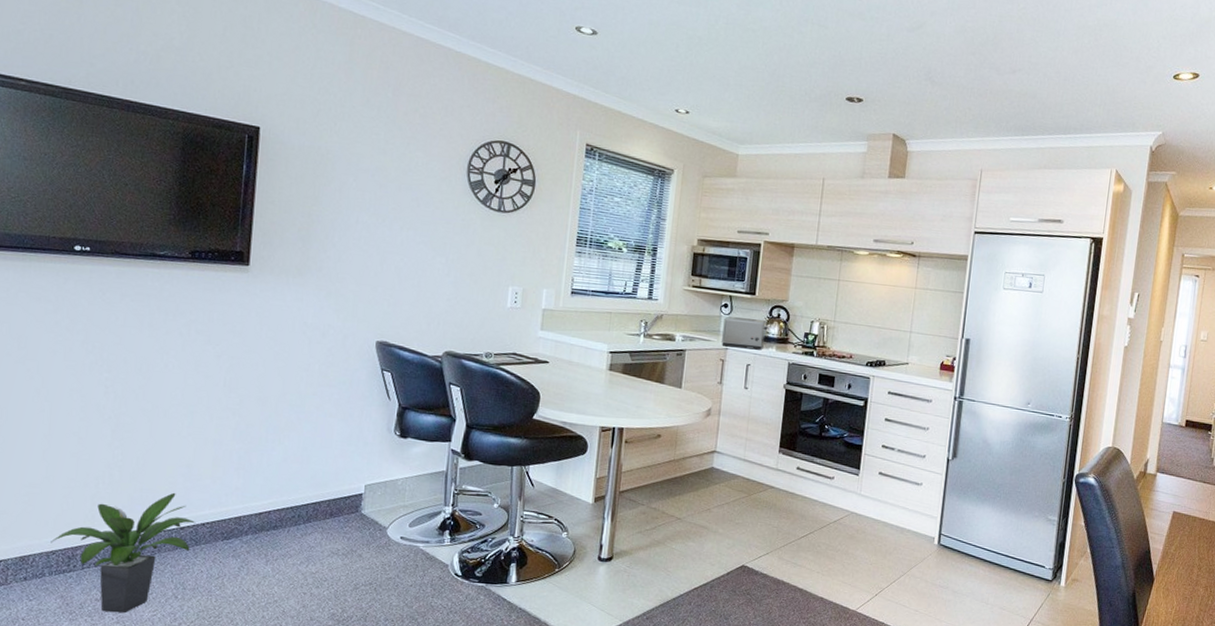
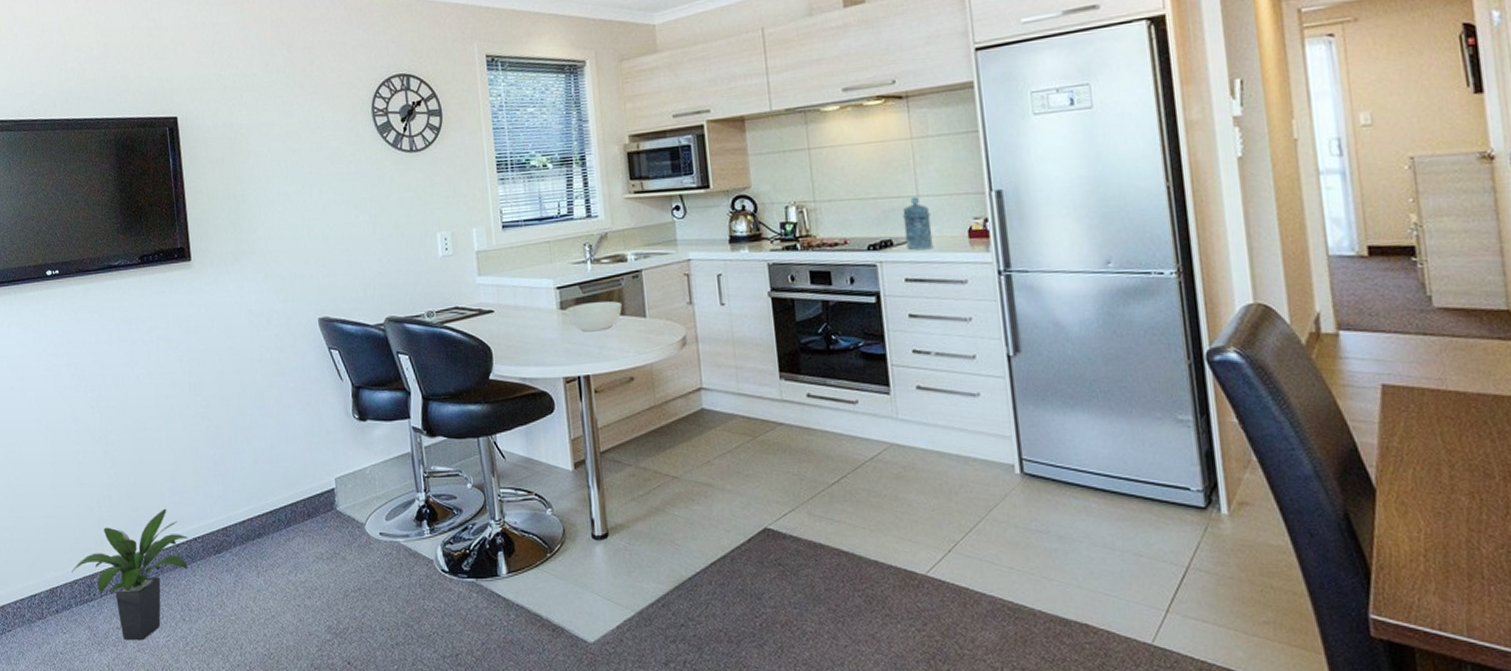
bowl: none [613,368,663,394] -> present [566,301,622,332]
toaster: present [722,316,768,350] -> none [679,217,734,258]
canister: none [894,332,917,373] -> present [902,197,934,251]

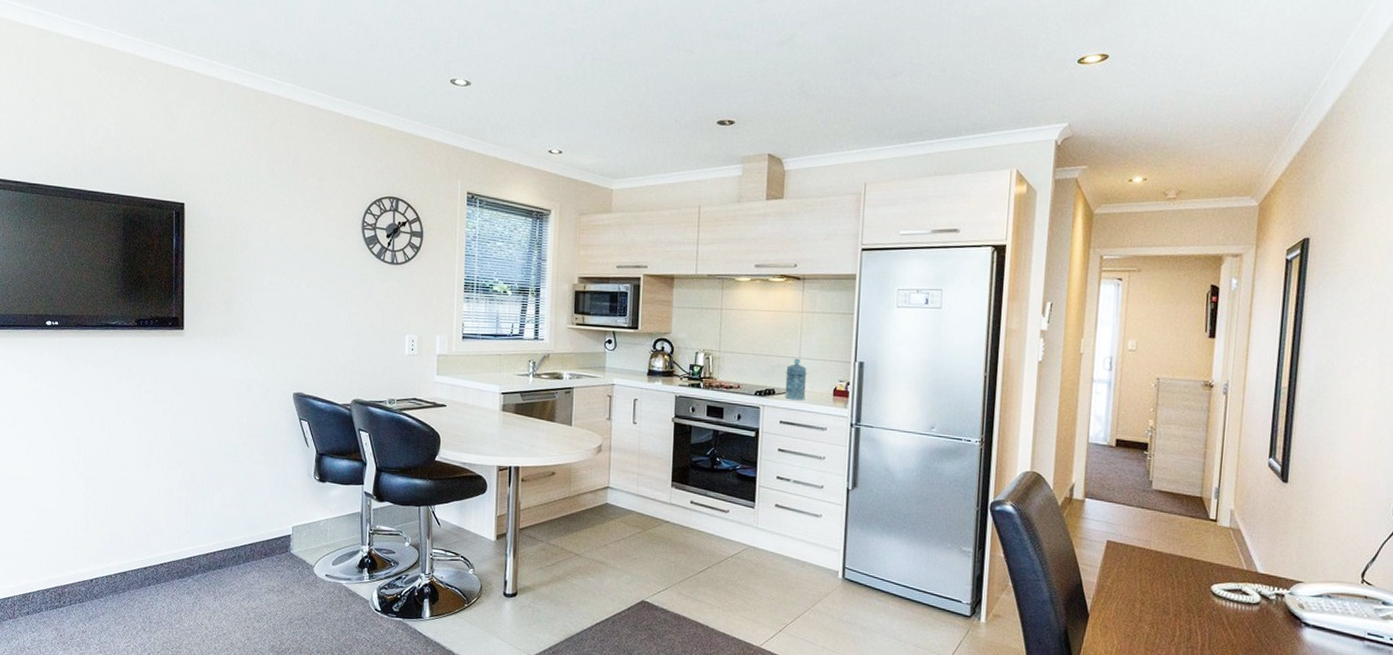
potted plant: present [72,508,189,641] -> none [45,536,156,643]
bowl: present [566,301,622,332] -> none [506,408,553,433]

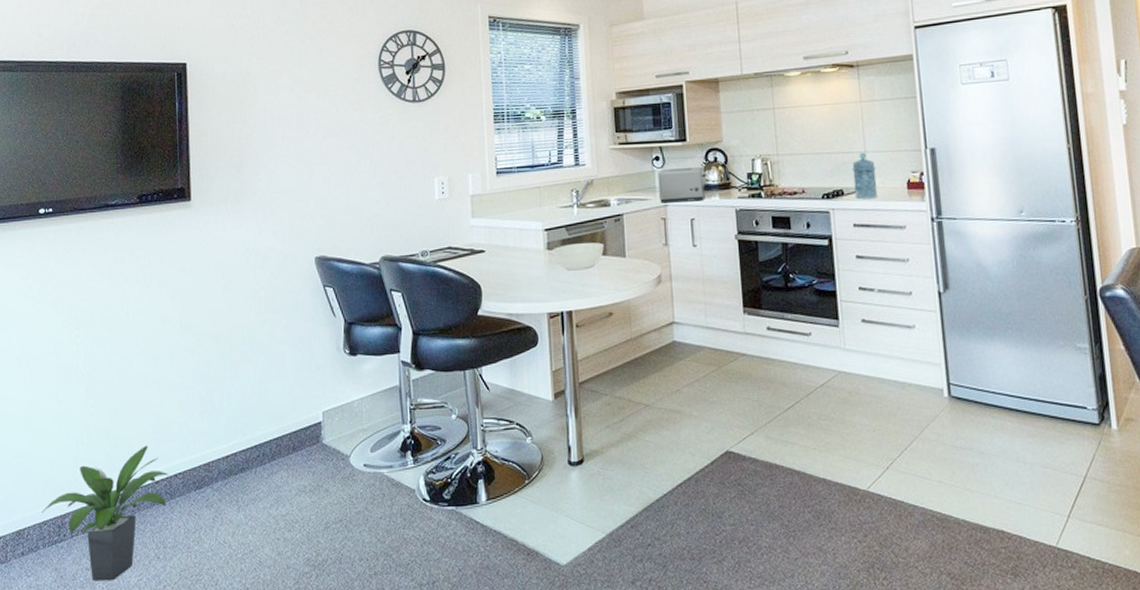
potted plant: none [45,536,156,643] -> present [42,445,169,581]
bowl: none [506,408,553,433] -> present [552,242,604,271]
toaster: none [608,352,653,384] -> present [658,167,707,204]

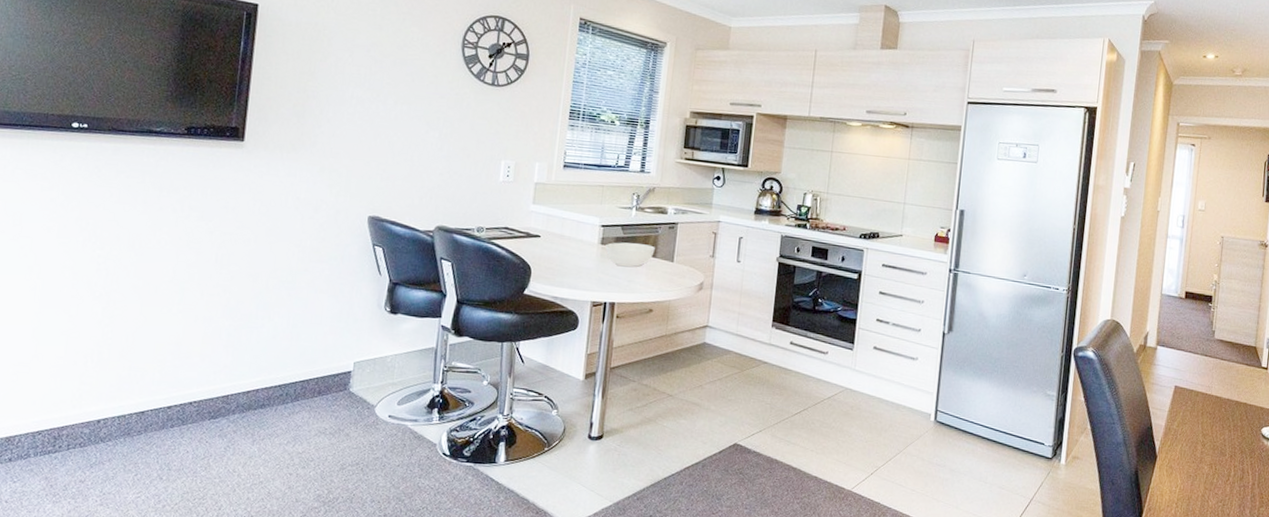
potted plant: present [42,445,169,581] -> none [37,370,184,494]
toaster: present [658,167,707,204] -> none [714,189,761,223]
canister: present [852,152,878,200] -> none [888,203,911,245]

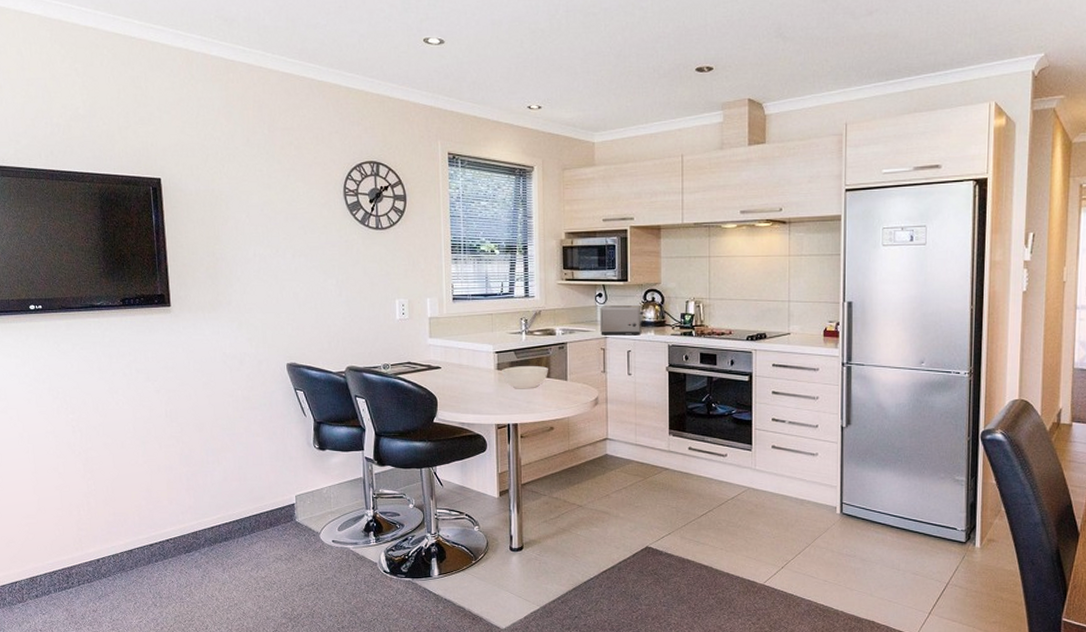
toaster: none [714,189,761,223] -> present [600,306,644,336]

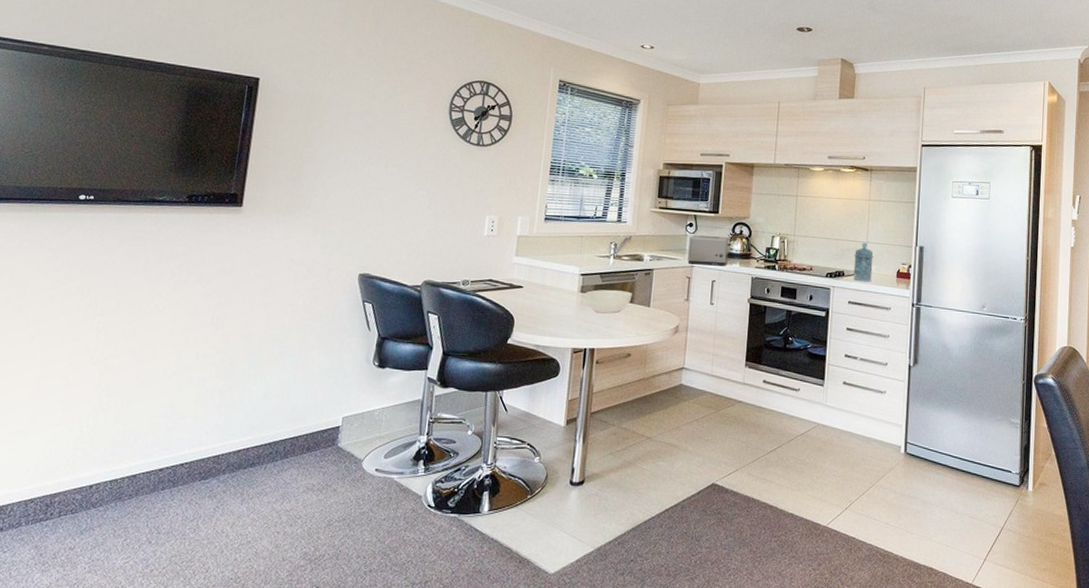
canister: none [776,301,797,343] -> present [853,242,874,282]

